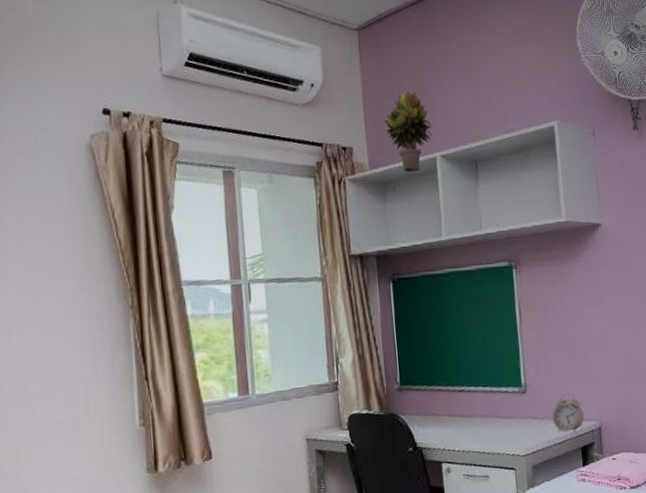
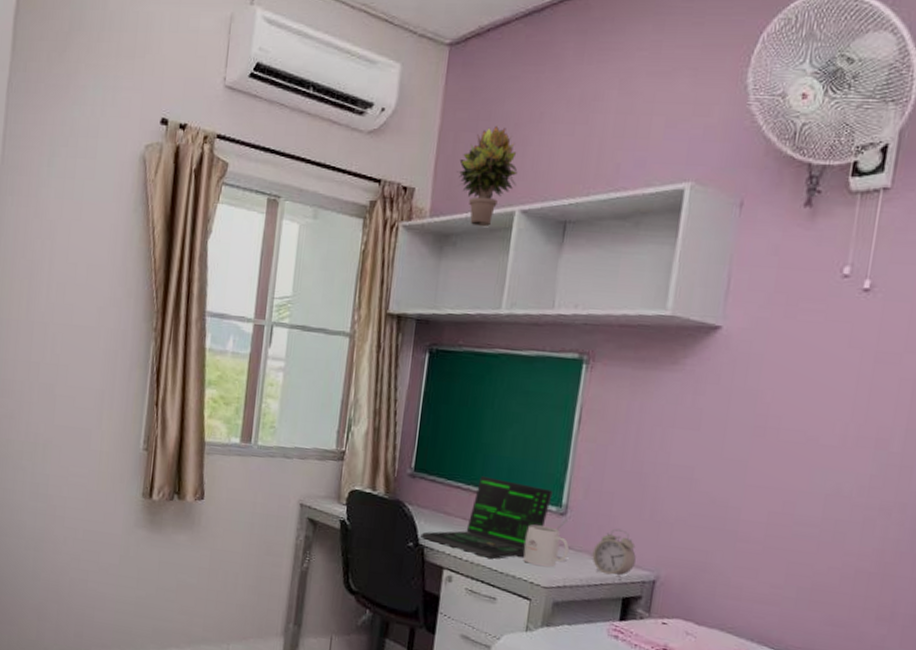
laptop: none [417,375,529,444] -> present [420,476,568,559]
mug: none [500,405,536,440] -> present [523,524,570,568]

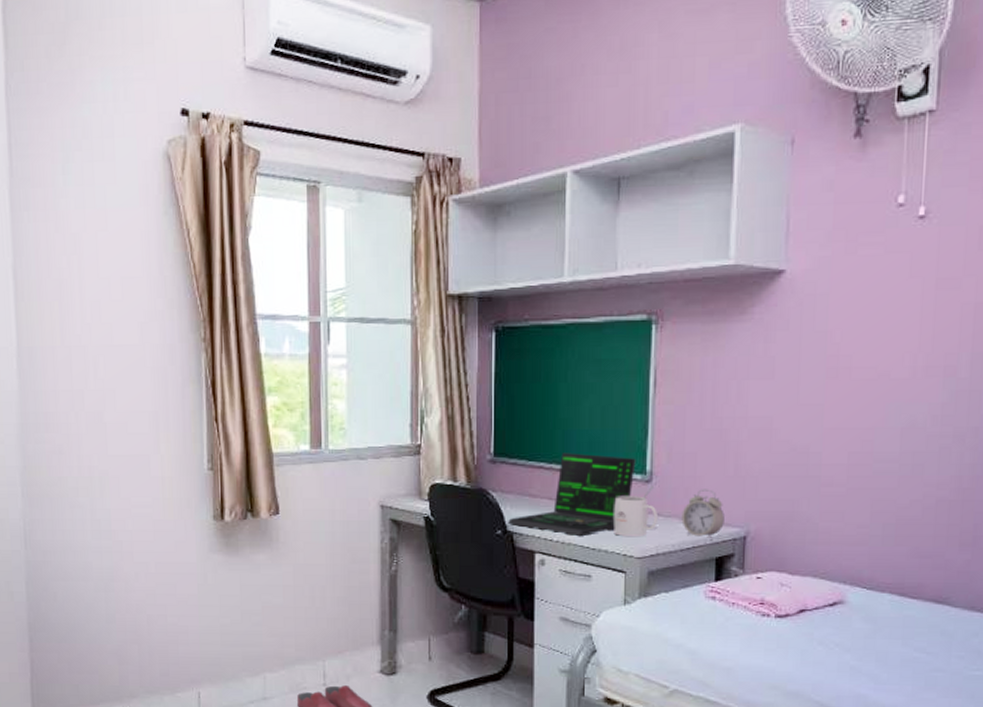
potted plant: present [456,125,518,226] -> none [502,82,565,192]

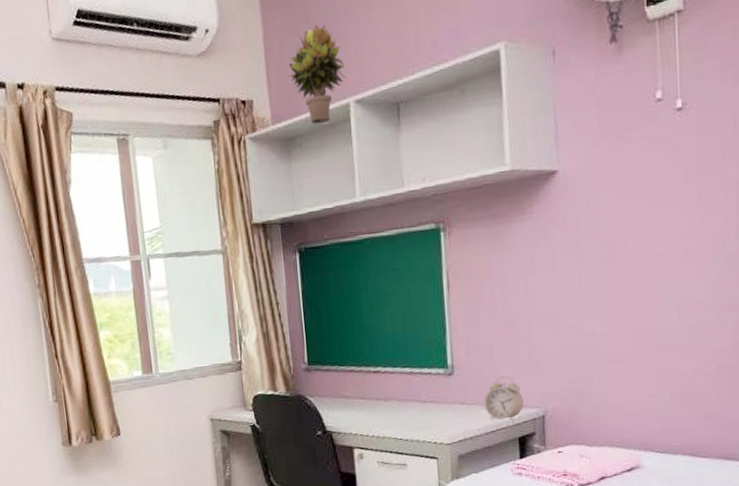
potted plant: none [502,82,565,192] -> present [288,24,346,124]
laptop: present [508,453,654,536] -> none [326,354,456,430]
mug: present [614,496,659,537] -> none [421,388,463,427]

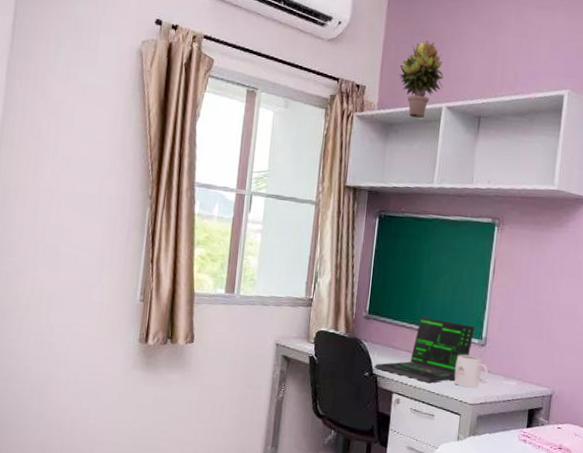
laptop: none [326,354,456,430] -> present [374,316,487,383]
mug: none [421,388,463,427] -> present [454,354,489,388]
alarm clock: present [484,375,523,421] -> none [505,355,538,395]

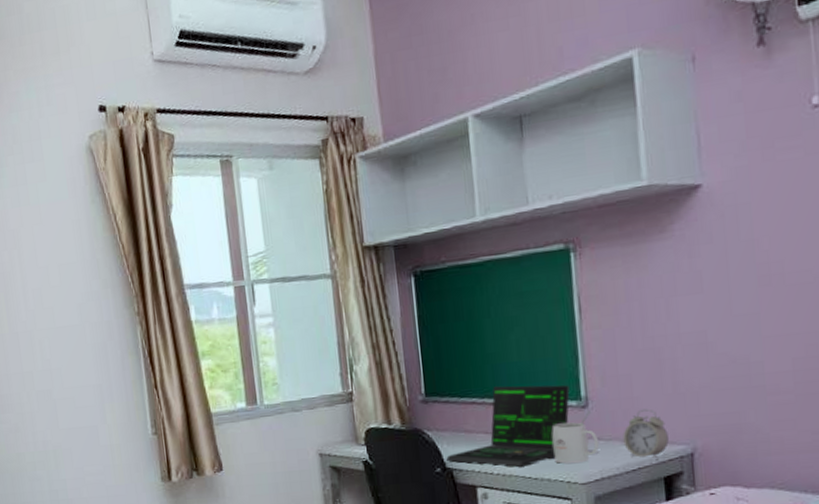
potted plant: present [398,40,444,118] -> none [401,36,463,141]
alarm clock: none [505,355,538,395] -> present [623,408,669,459]

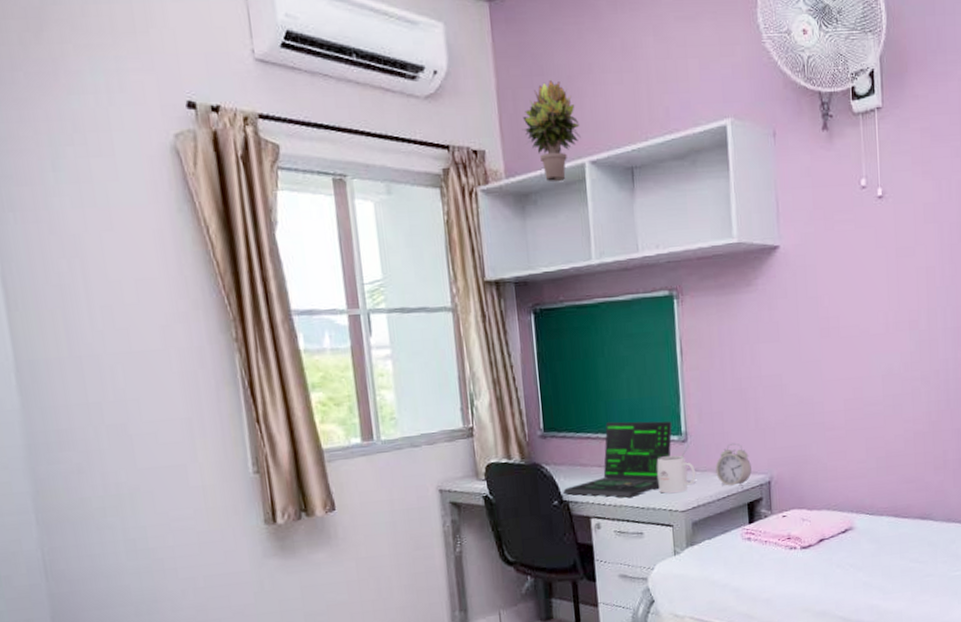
potted plant: none [401,36,463,141] -> present [522,79,581,181]

